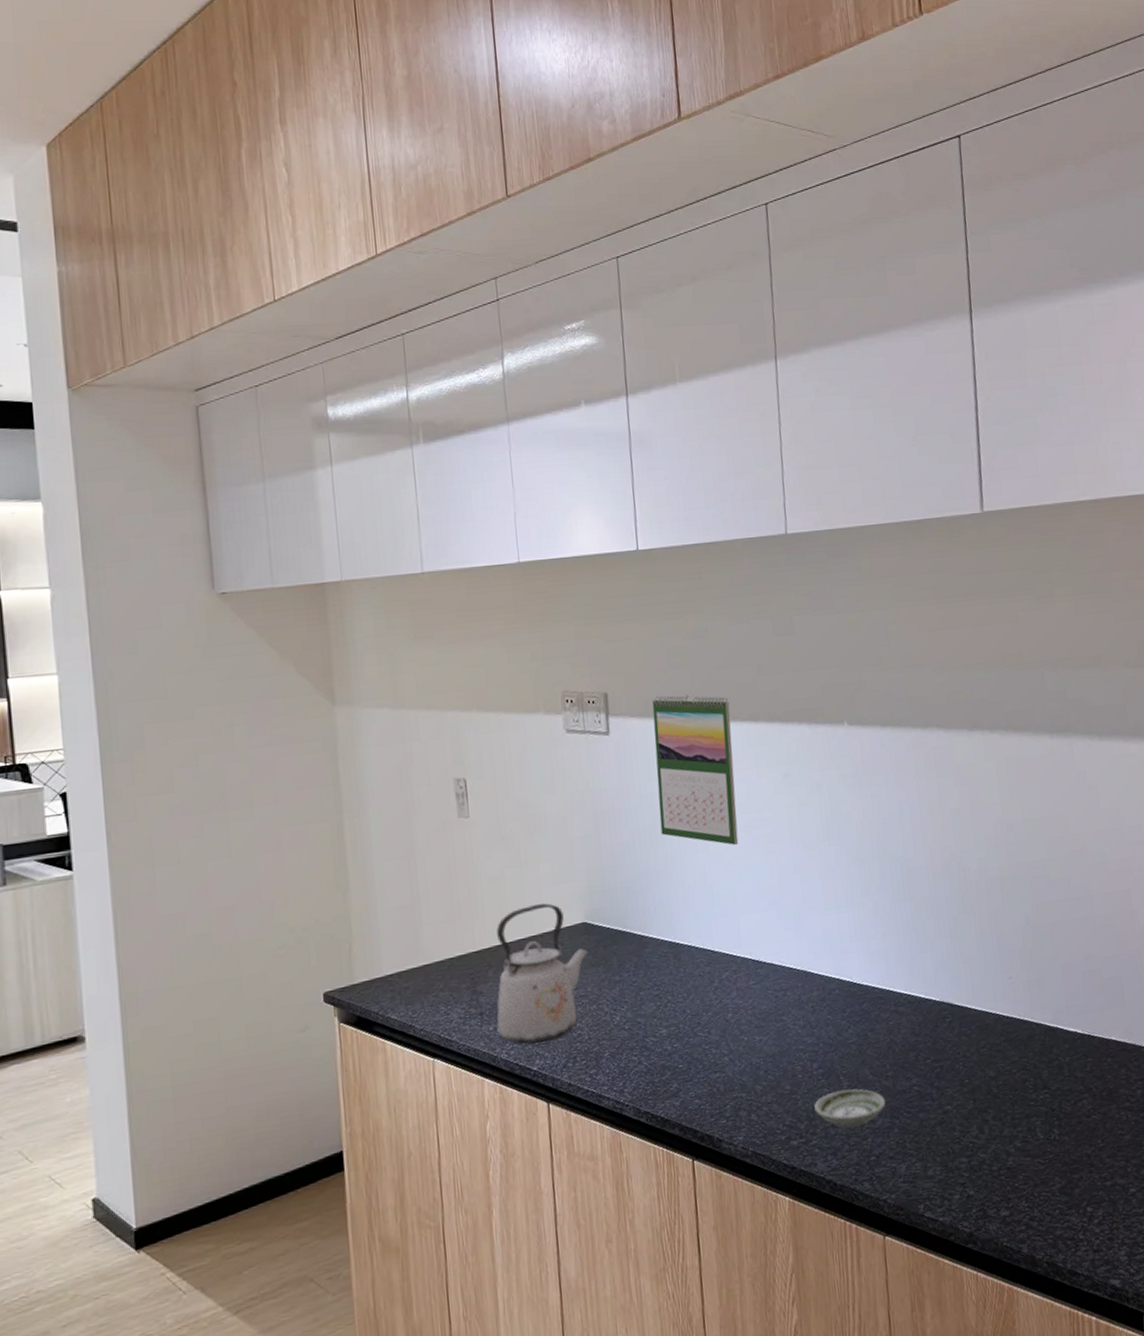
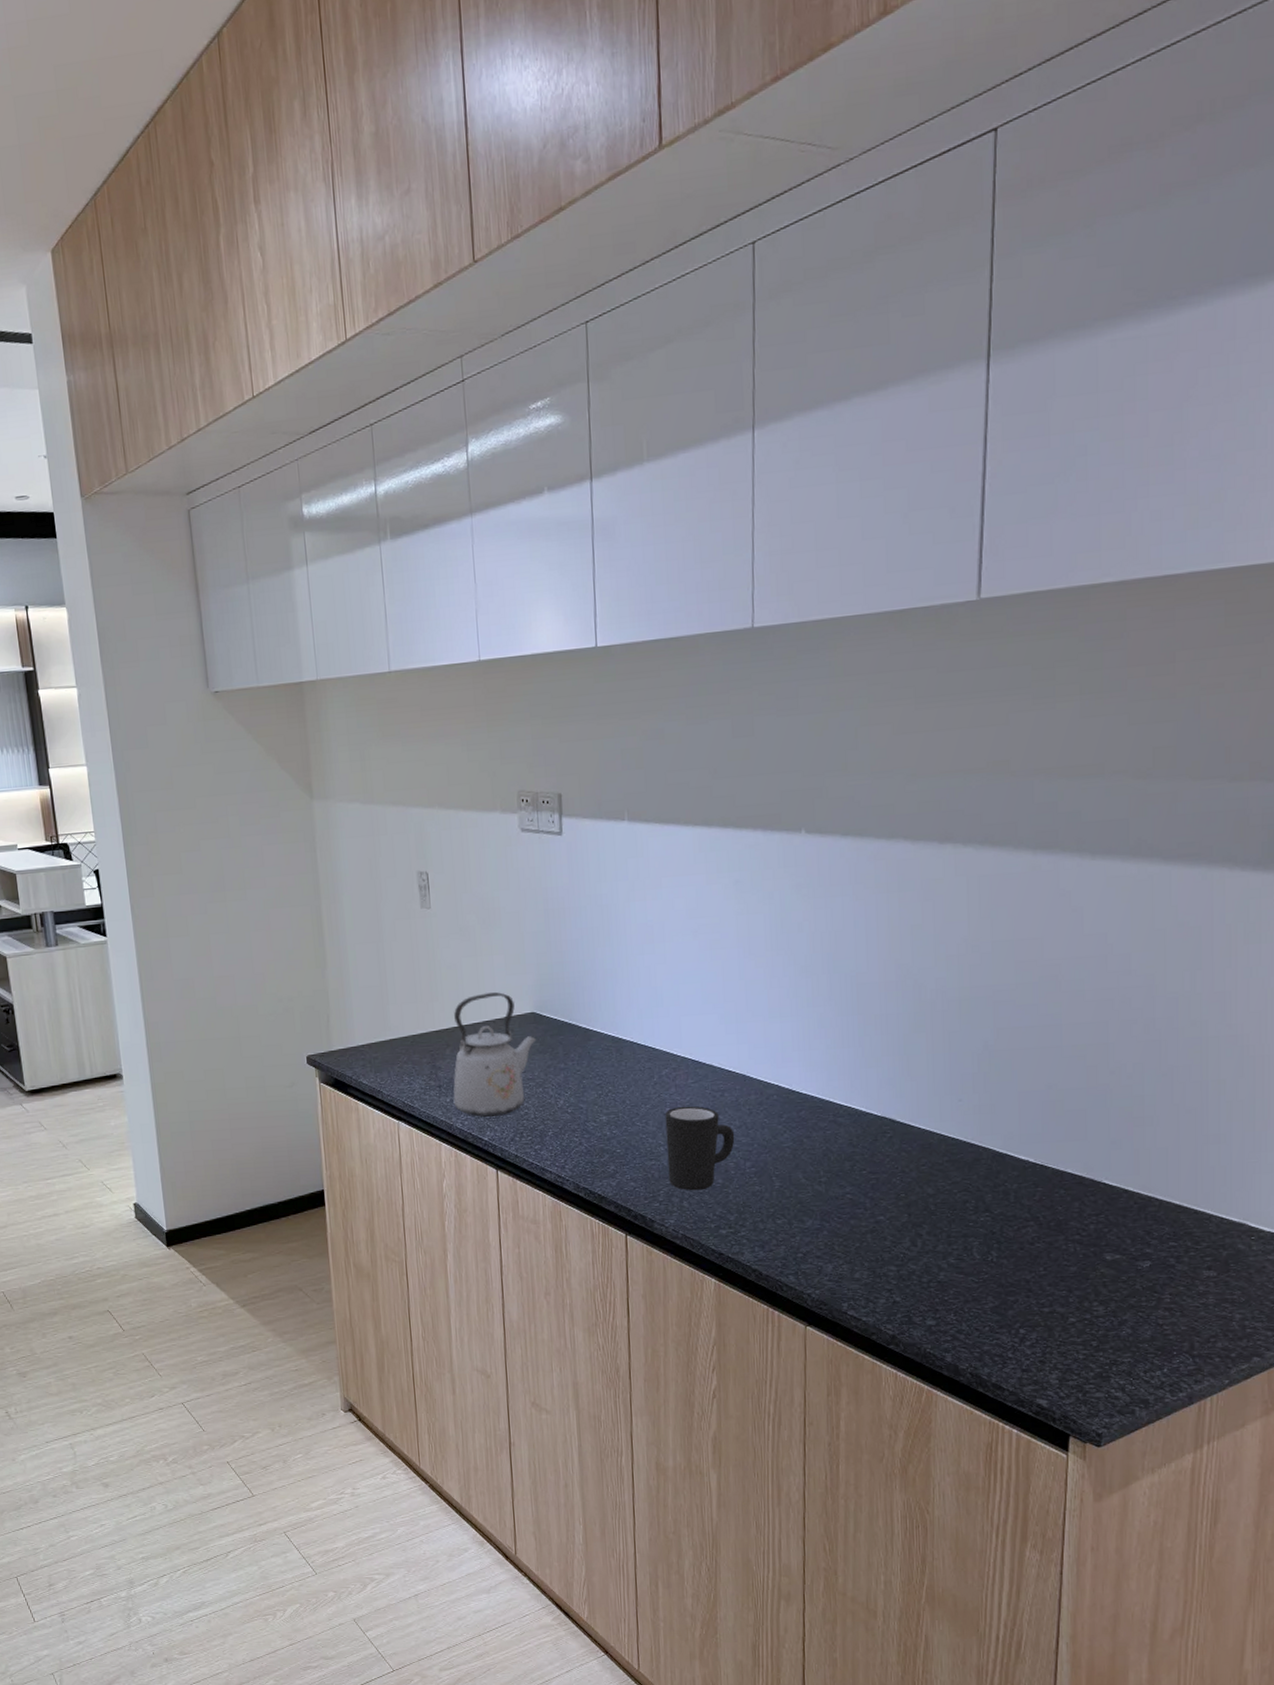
calendar: present [652,694,739,845] -> none [605,797,685,949]
mug: none [727,1008,800,1102] -> present [665,1106,735,1191]
saucer: present [814,1088,886,1129] -> none [745,1189,817,1225]

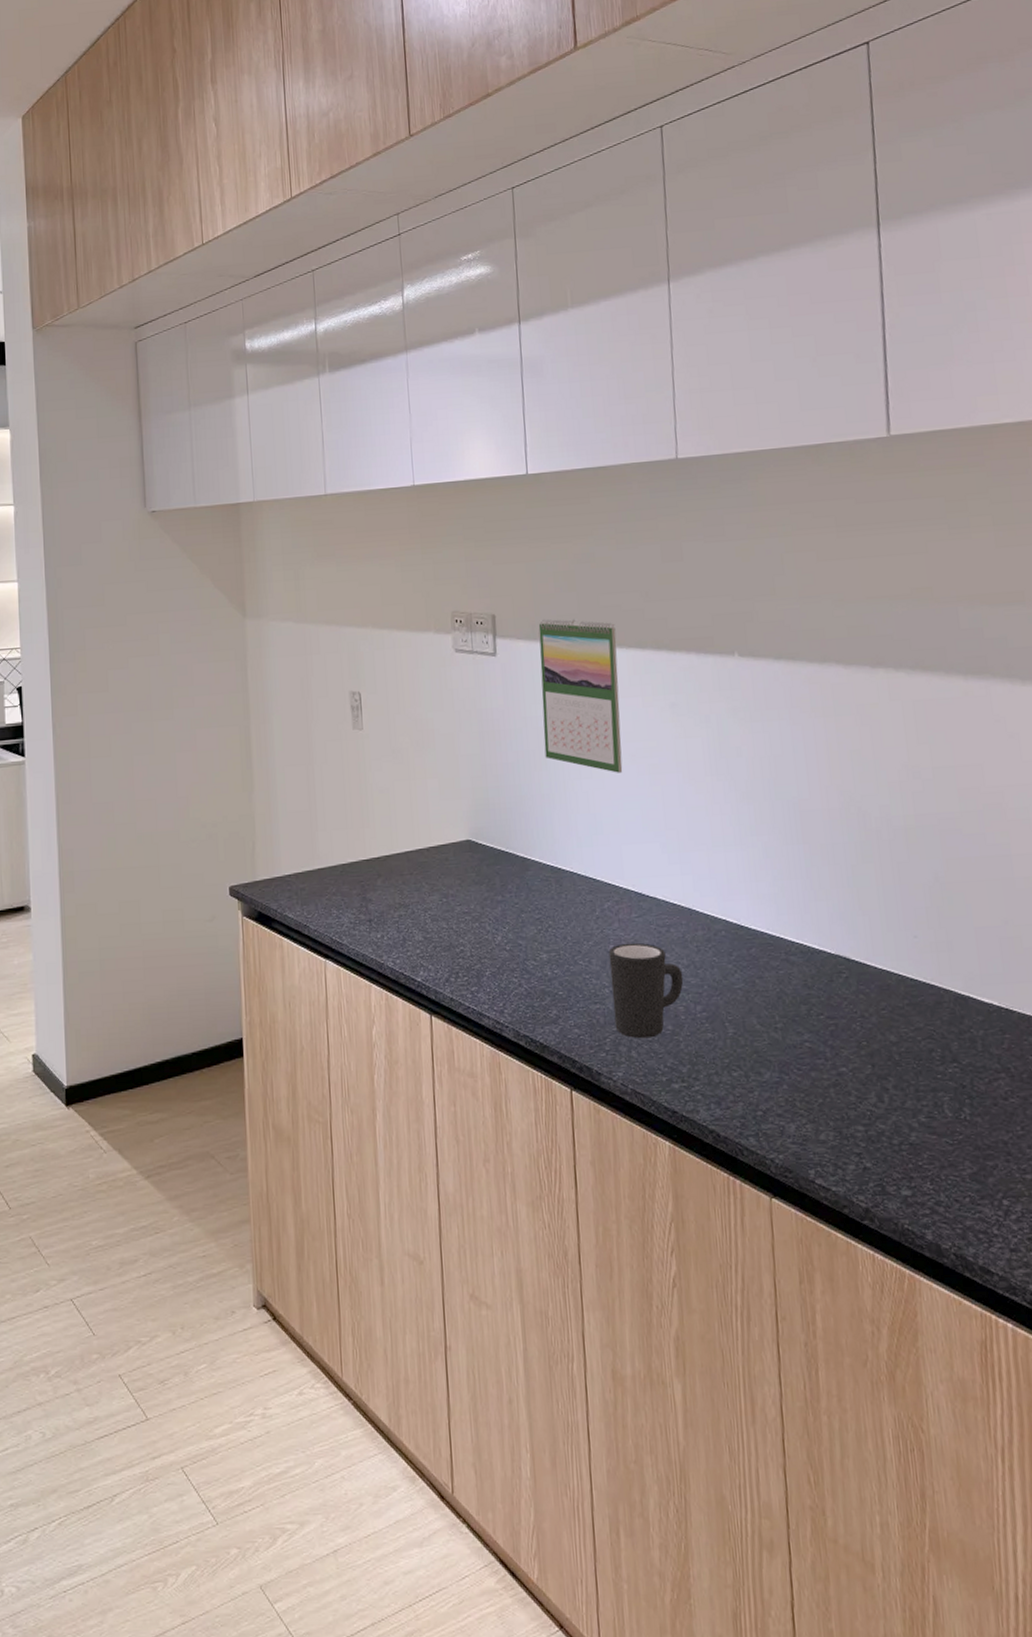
kettle: present [453,992,537,1117] -> none [384,818,473,955]
calendar: none [605,797,685,949] -> present [538,618,623,773]

